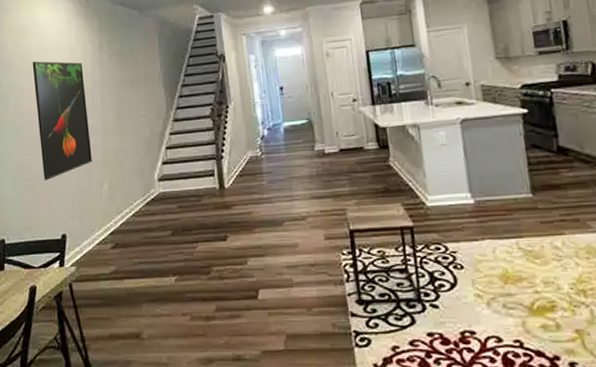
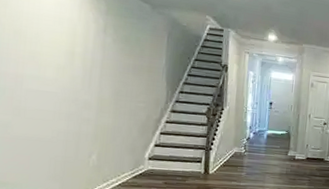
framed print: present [32,61,92,180] -> none [22,25,83,143]

